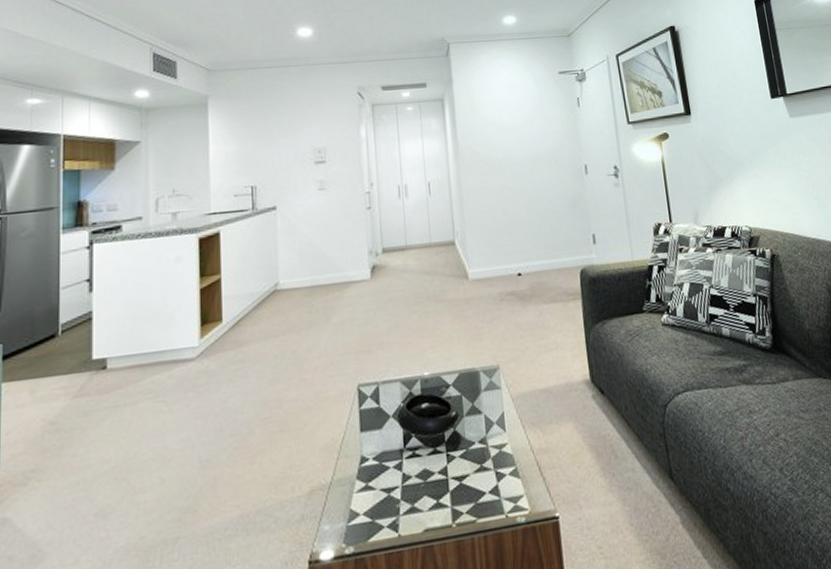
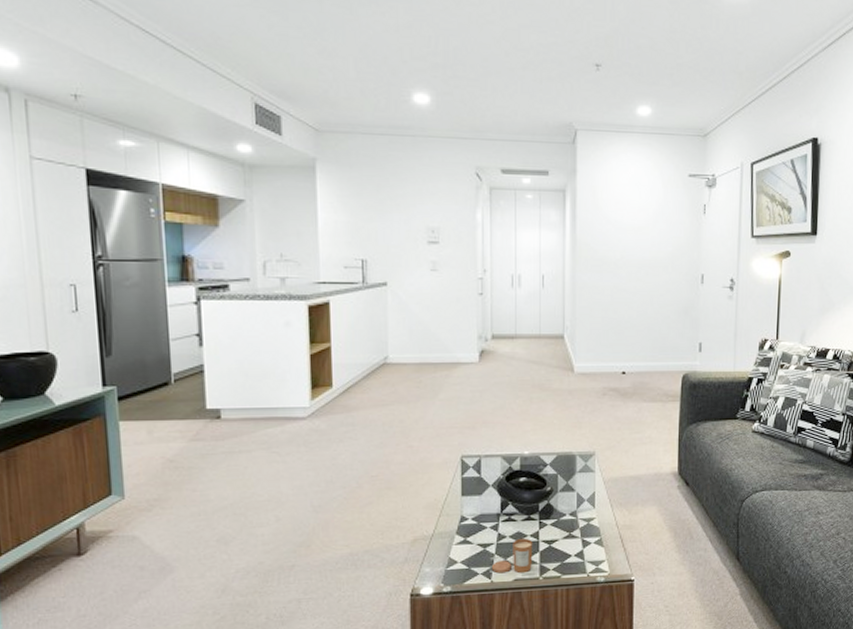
candle: none [397,476,443,525] -> present [491,538,533,574]

